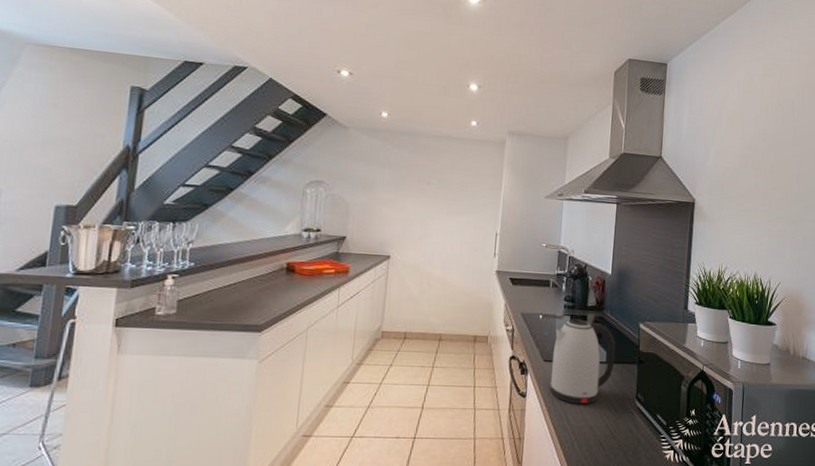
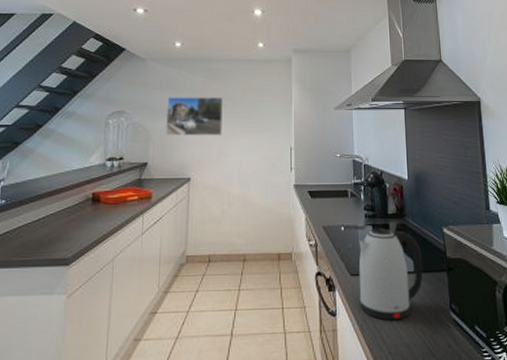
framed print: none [366,170,429,216] -> present [165,96,223,136]

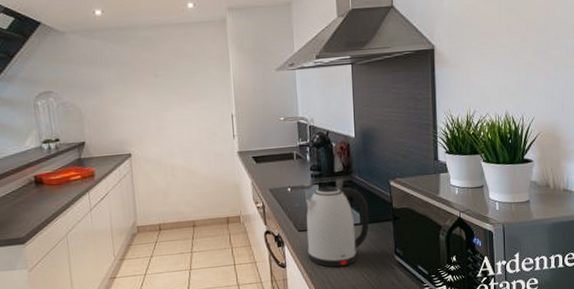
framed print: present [165,96,223,136] -> none [95,68,158,114]

